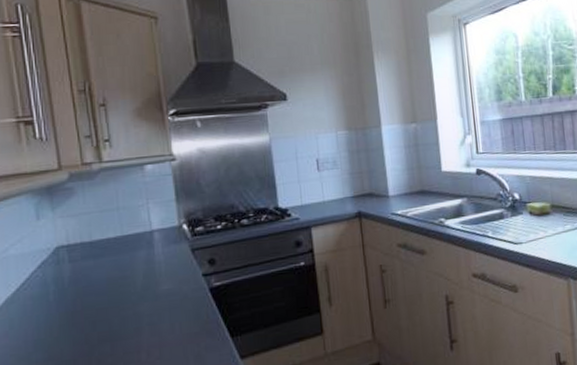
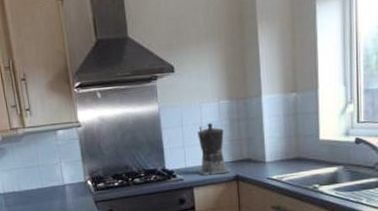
coffee maker: none [314,155,354,214] -> present [197,123,232,176]

